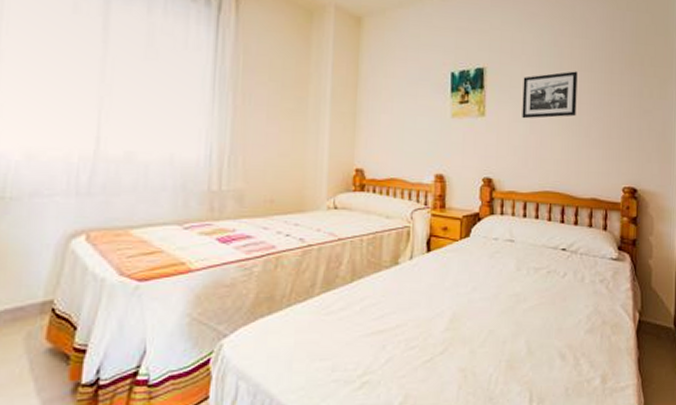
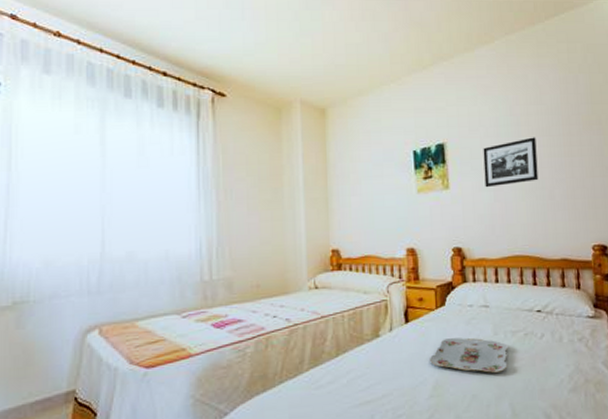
serving tray: none [449,271,529,309] -> present [430,337,508,373]

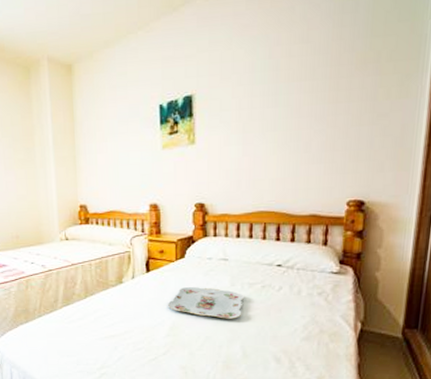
picture frame: present [483,137,539,188] -> none [233,82,296,142]

